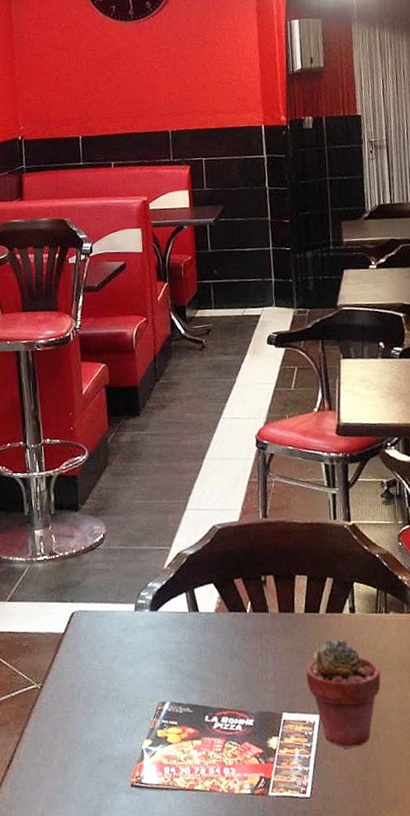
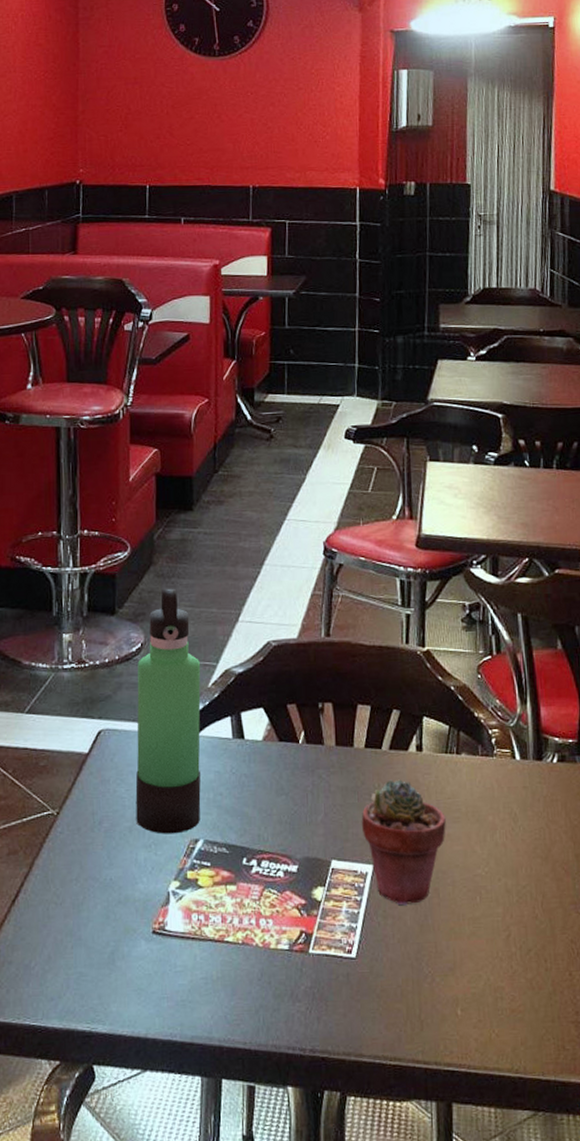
thermos bottle: none [101,484,166,700] -> present [135,588,201,834]

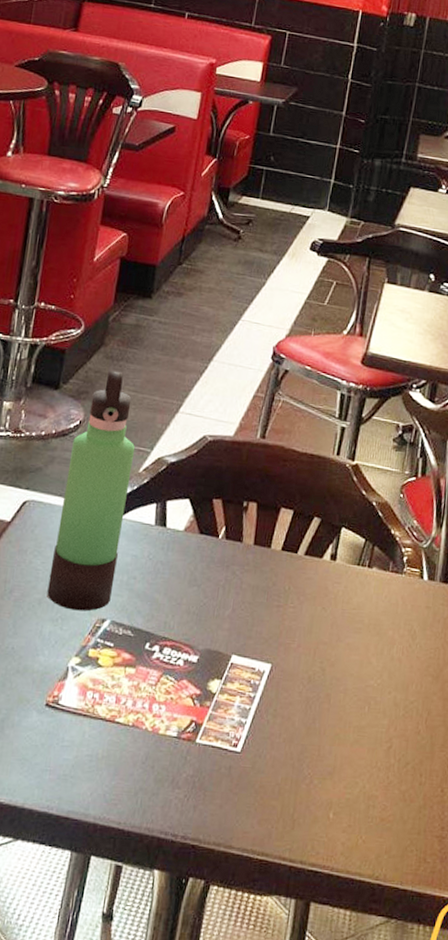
potted succulent: present [361,779,446,906] -> none [266,584,348,707]

